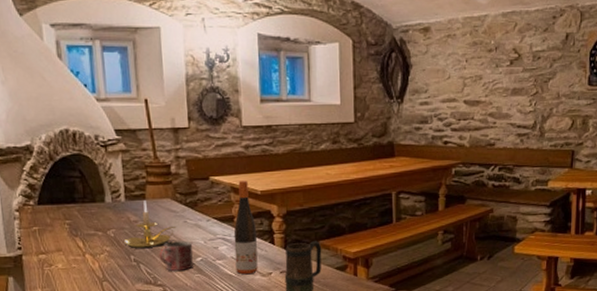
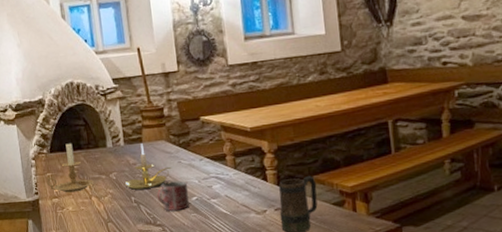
candle holder: none [31,194,89,249] -> present [45,142,94,193]
wine bottle: present [233,181,258,275] -> none [226,118,252,213]

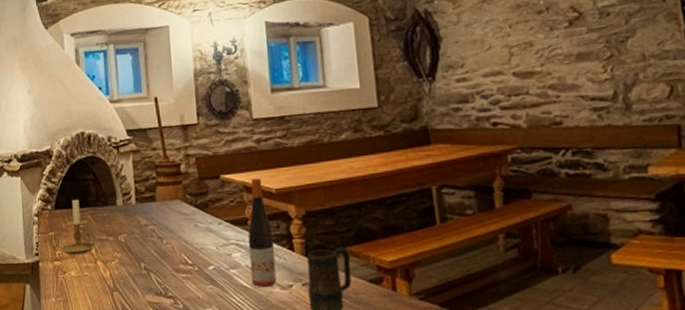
candle holder: present [124,143,172,190] -> none [134,202,187,255]
mug: present [156,180,189,211] -> none [169,246,205,281]
wine bottle: none [226,118,252,213] -> present [248,178,277,287]

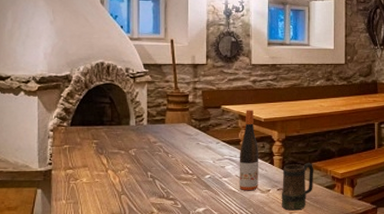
candle holder: present [48,198,101,255] -> none [62,117,112,165]

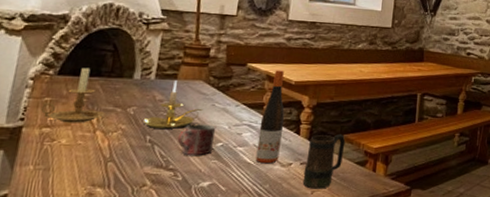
candle holder: none [62,117,112,165] -> present [41,66,105,123]
candle holder: none [143,124,190,166] -> present [142,80,203,129]
mug: none [173,160,203,186] -> present [177,124,216,155]

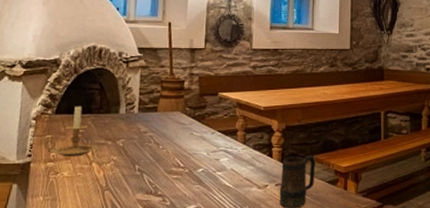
candle holder: present [142,80,203,129] -> none [131,113,183,158]
mug: present [177,124,216,155] -> none [162,152,196,181]
wine bottle: present [255,70,285,164] -> none [234,97,257,187]

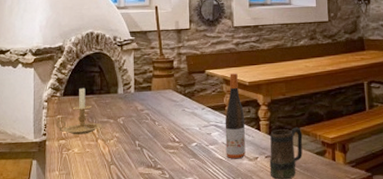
wine bottle: none [234,97,257,187] -> present [225,73,246,159]

